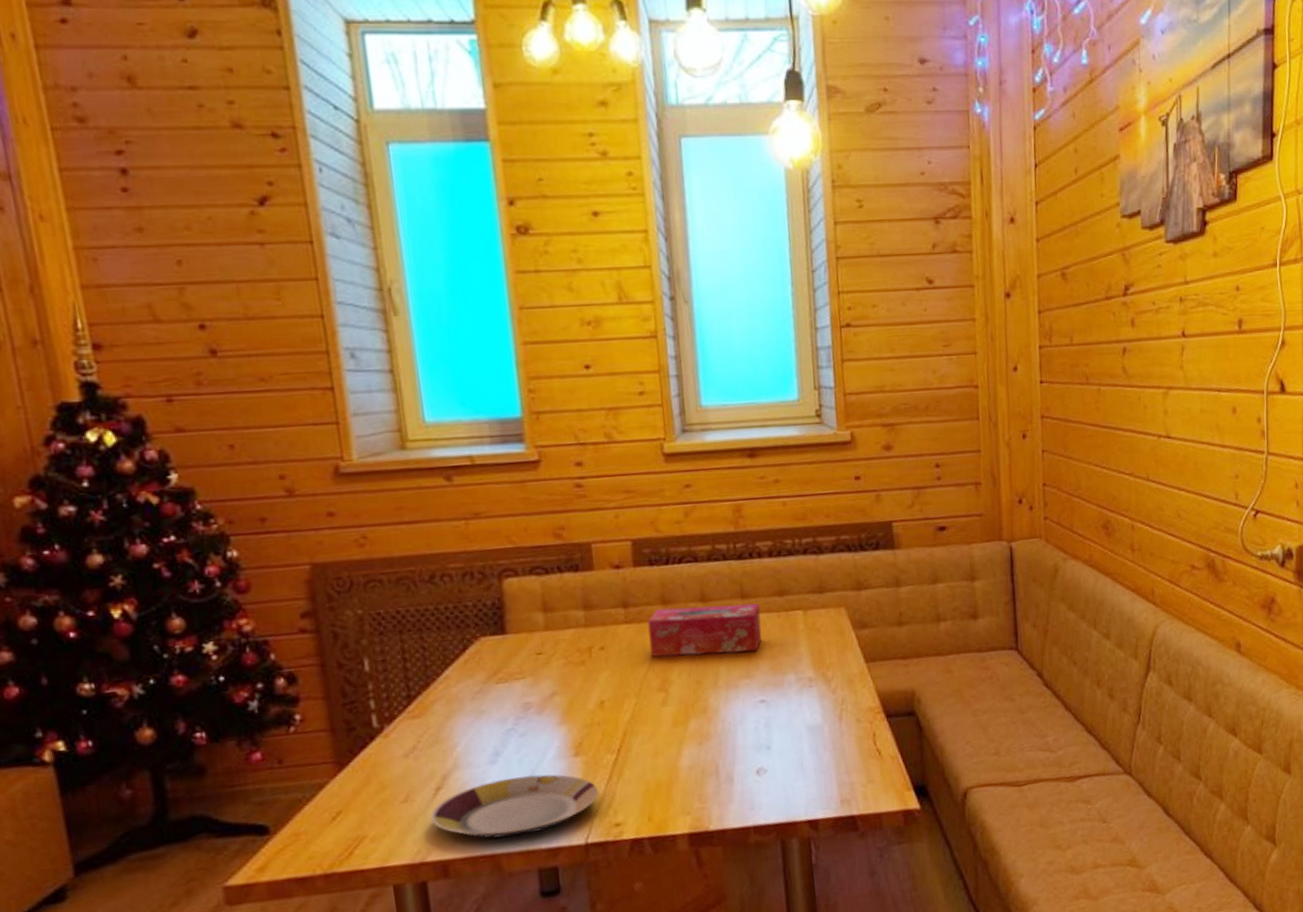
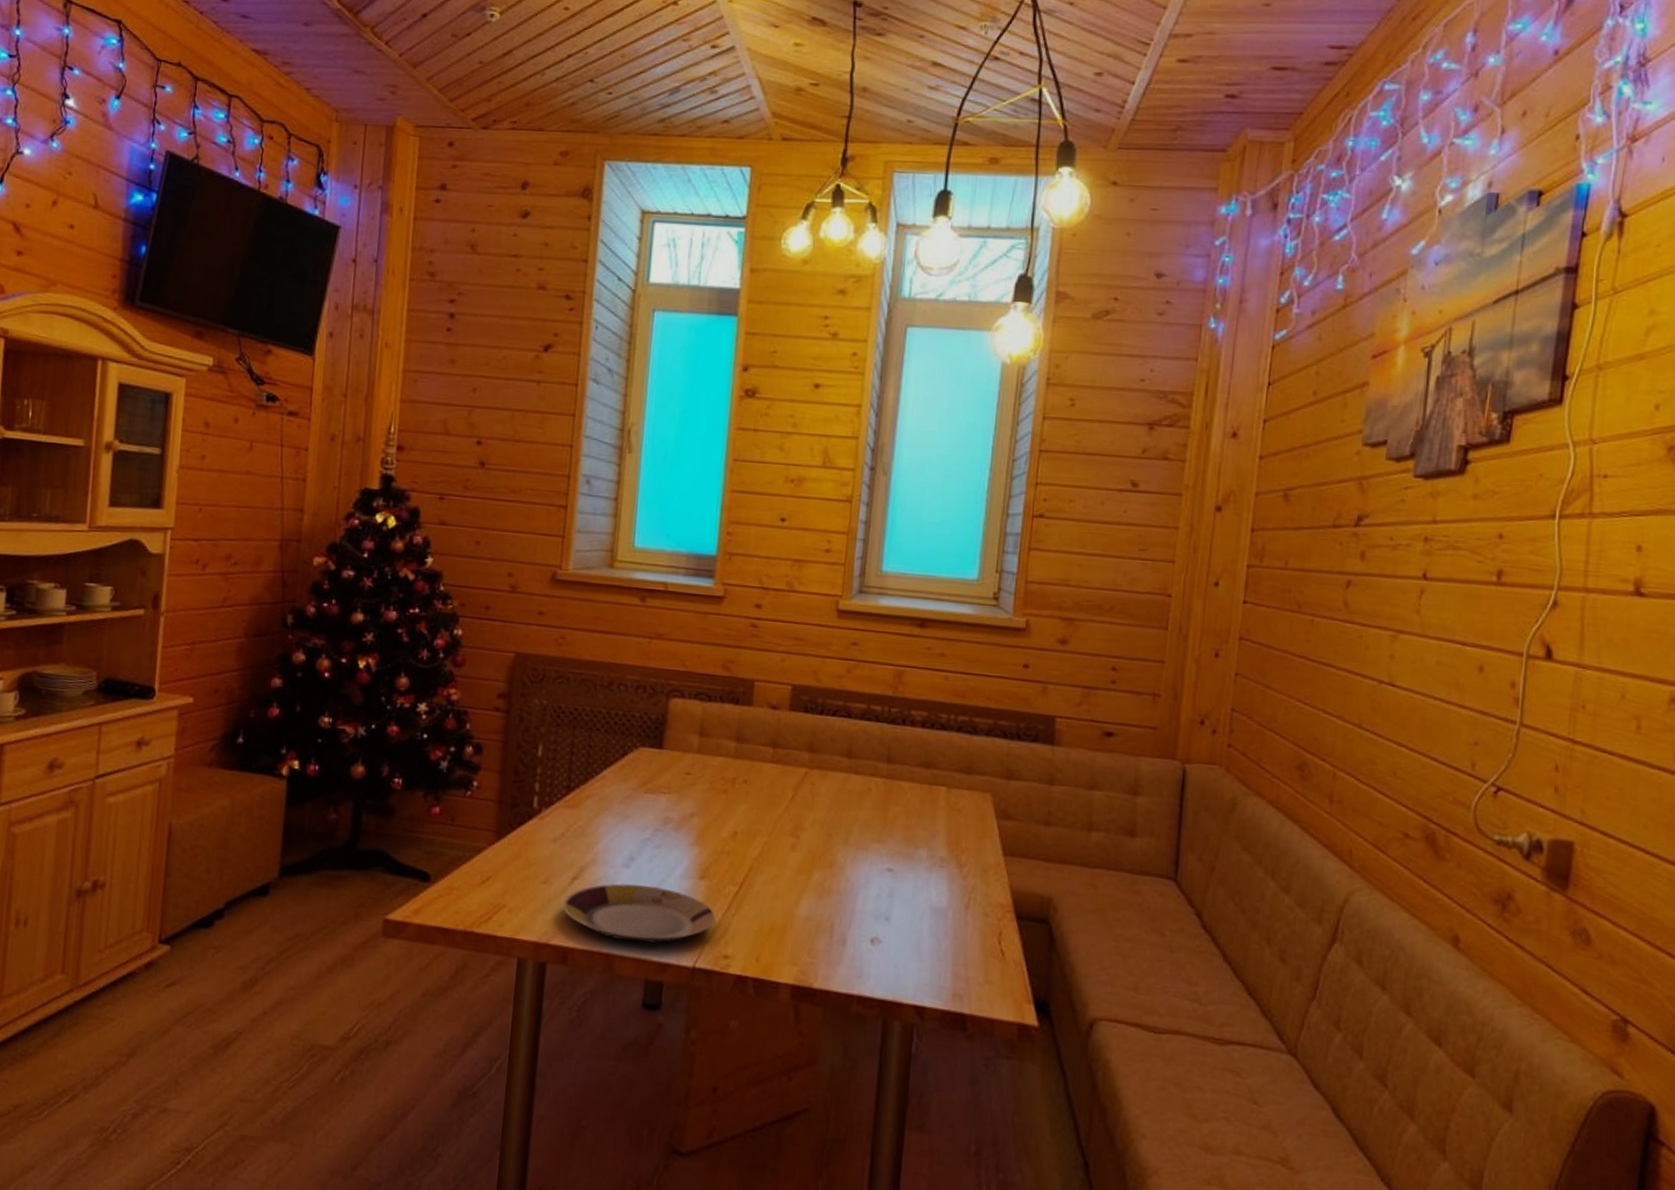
tissue box: present [647,603,762,657] -> none [790,756,904,818]

